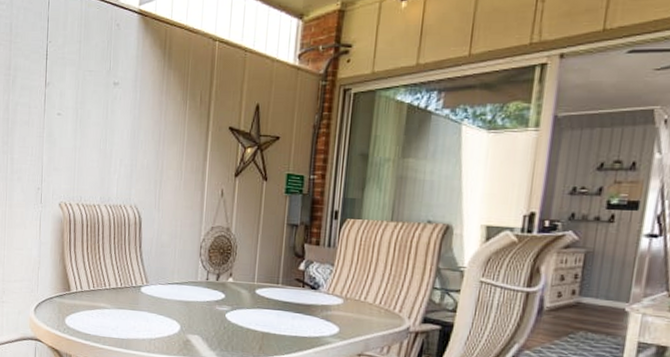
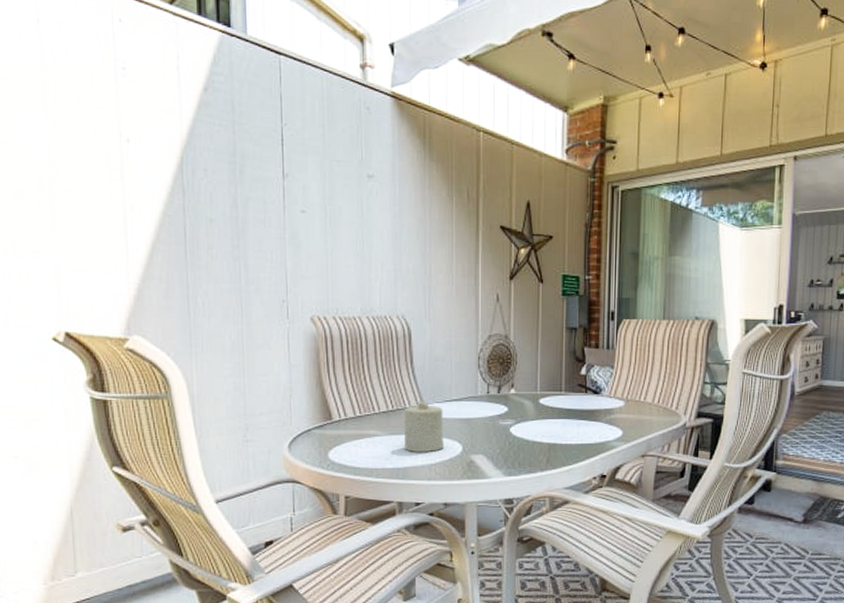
candle: none [129,281,165,328] -> present [404,401,444,452]

